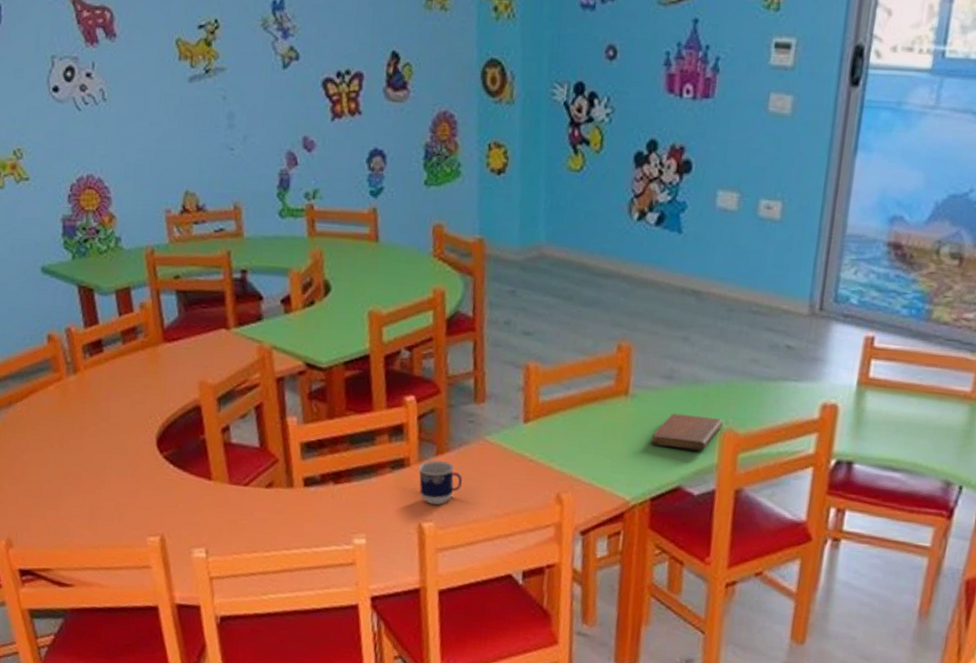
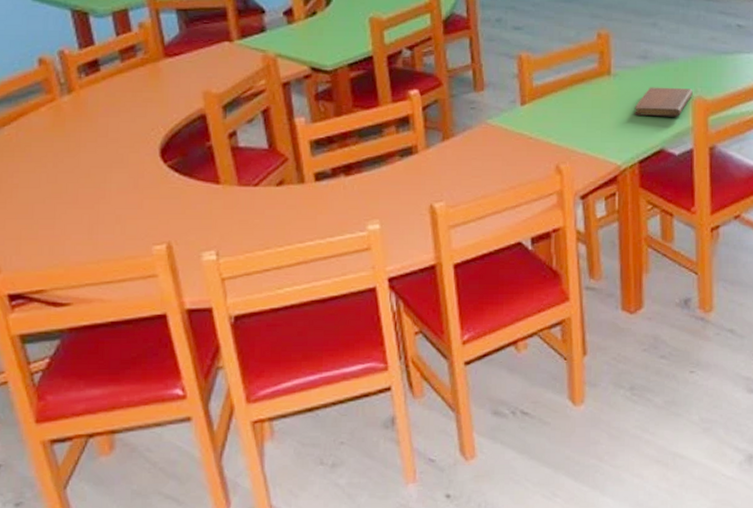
cup: present [417,460,462,505] -> none [425,146,468,185]

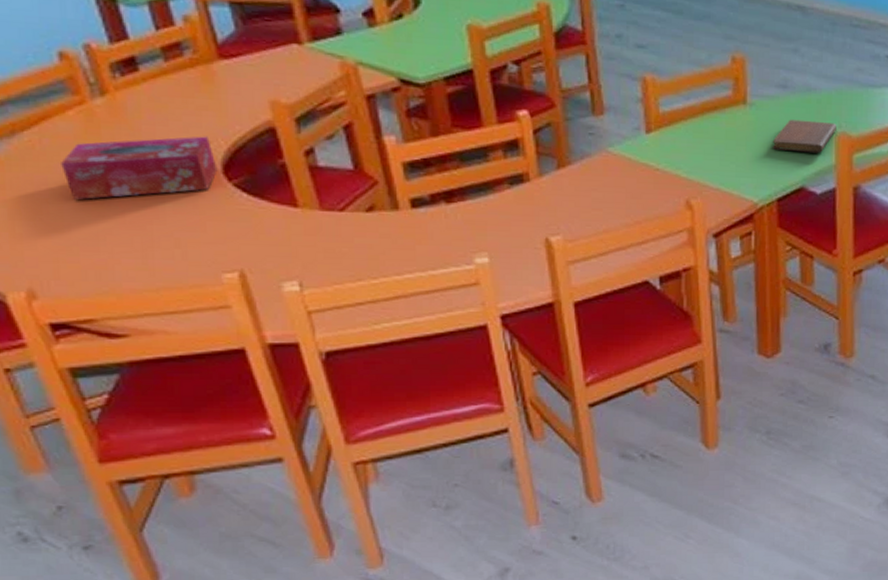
tissue box: none [31,124,156,184] -> present [61,136,218,200]

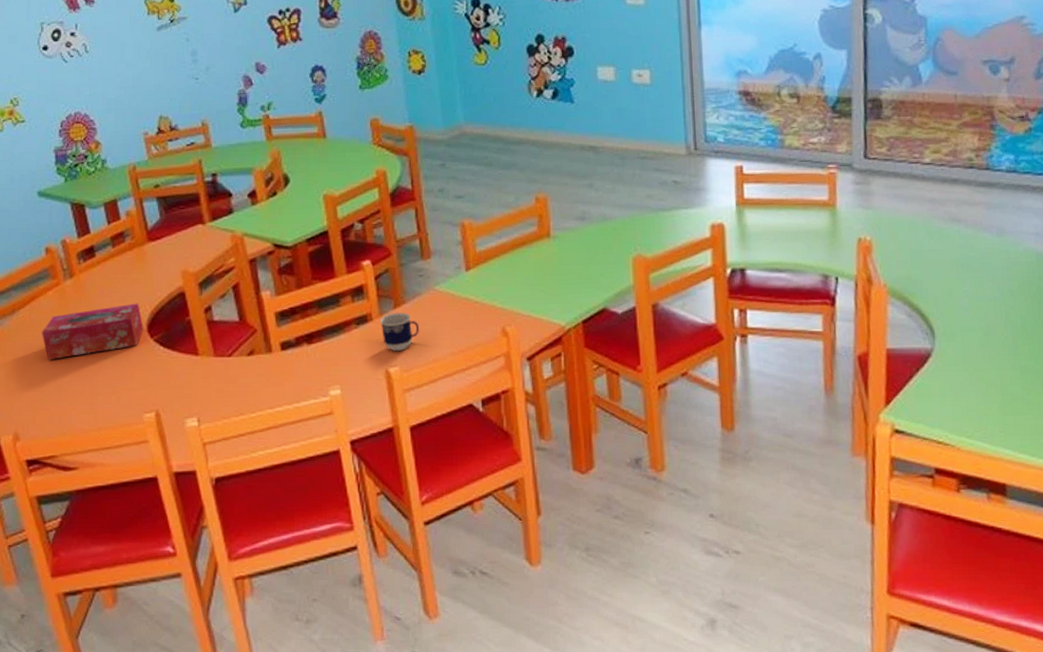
cup: none [538,174,587,218] -> present [379,313,419,351]
notebook: present [772,119,837,153] -> none [575,246,632,276]

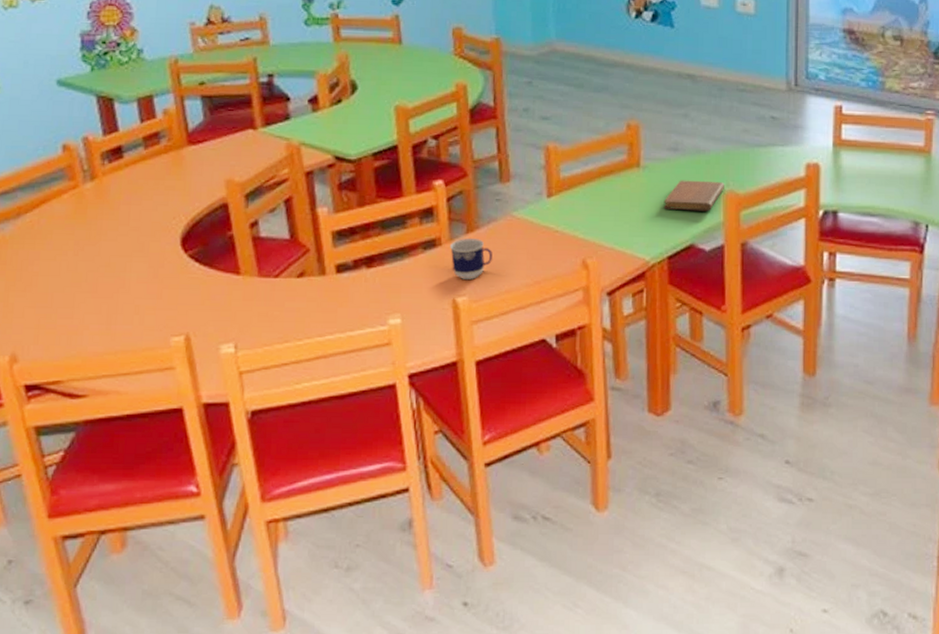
tissue box: present [42,303,144,360] -> none [52,213,177,272]
notebook: none [575,246,632,276] -> present [663,180,724,212]

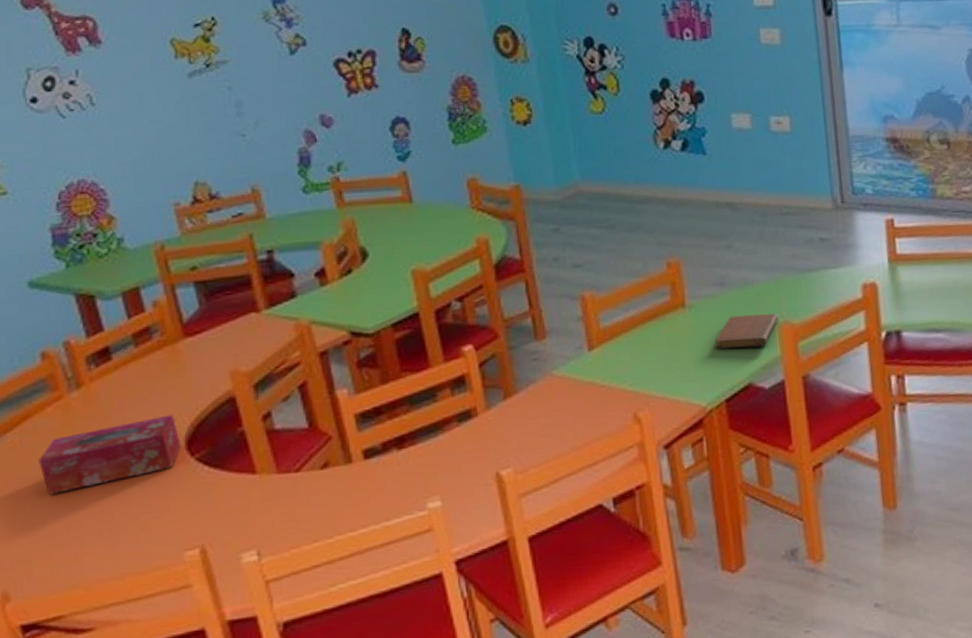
tissue box: none [52,213,177,272] -> present [39,414,181,494]
cup: present [449,238,492,279] -> none [486,404,535,450]

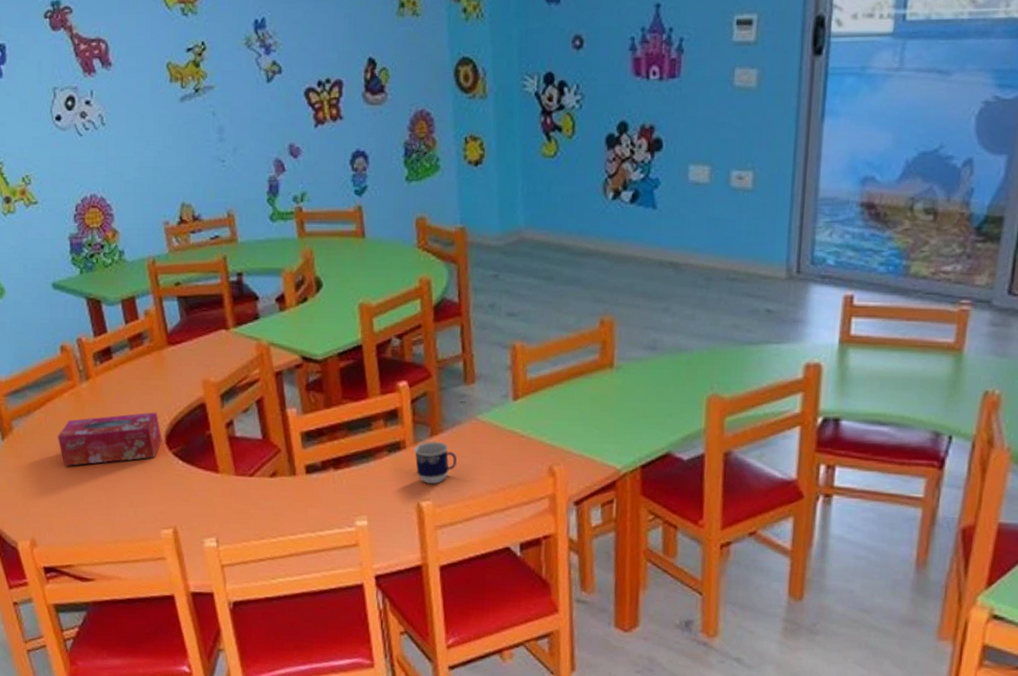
cup: none [486,404,535,450] -> present [413,442,457,484]
notebook: present [714,313,778,349] -> none [638,382,708,417]

